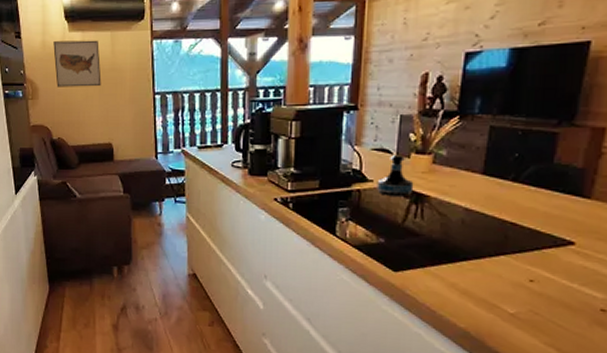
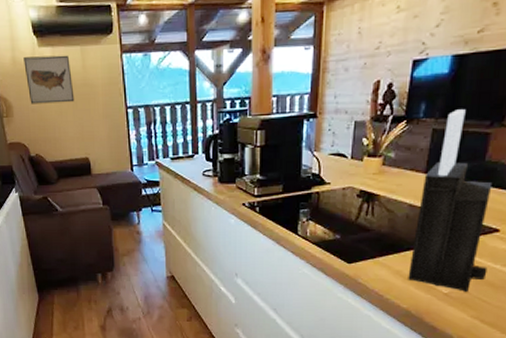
tequila bottle: present [377,154,414,196] -> none [333,158,366,196]
knife block: none [465,106,564,313] -> present [408,109,493,292]

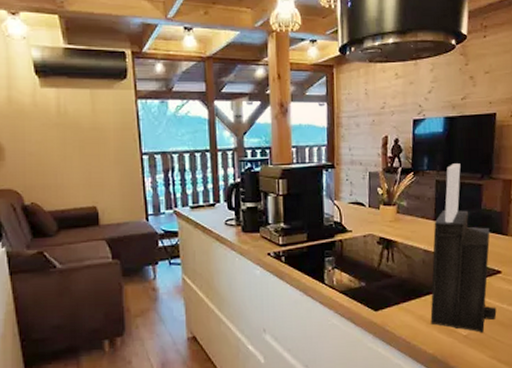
wall art: present [23,55,75,104] -> none [22,97,82,147]

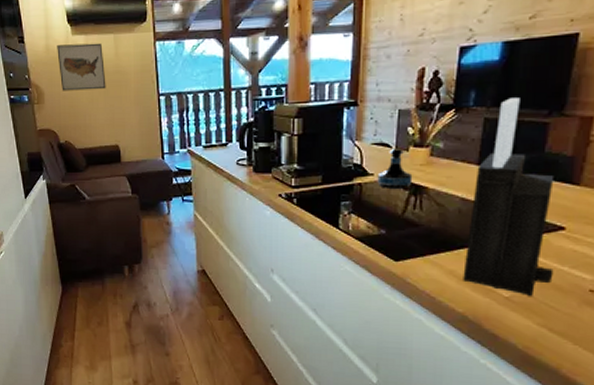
wall art: none [22,97,82,147] -> present [57,43,106,91]
tequila bottle: none [355,206,385,244] -> present [377,148,413,188]

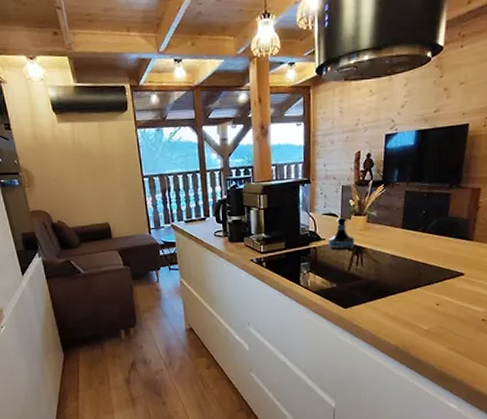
wall art: present [57,43,106,91] -> none [44,130,94,175]
knife block: present [463,98,555,296] -> none [395,174,457,327]

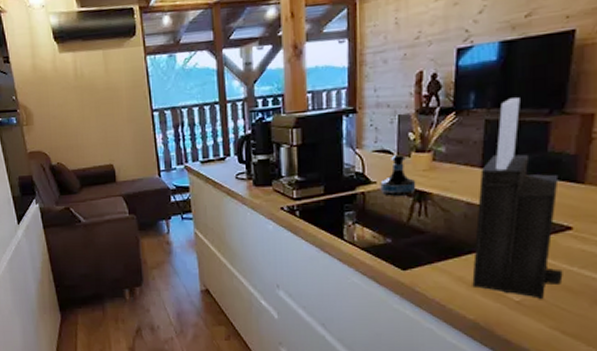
knife block: none [395,174,457,327] -> present [472,97,563,299]

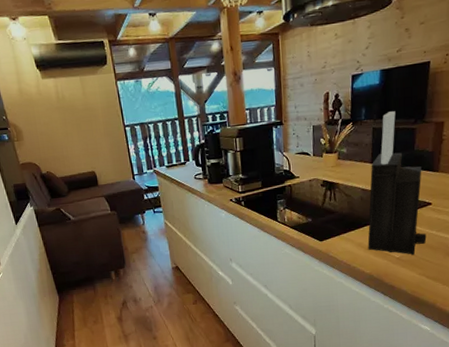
tequila bottle: present [380,154,416,196] -> none [302,155,327,187]

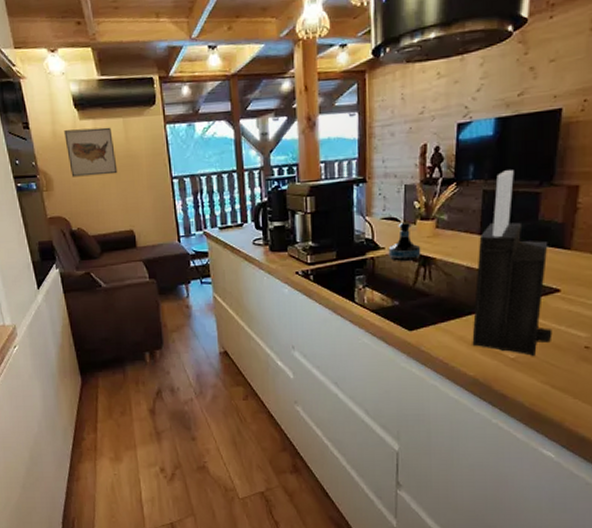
wall art: none [29,84,78,129] -> present [64,127,118,177]
tequila bottle: none [302,155,327,187] -> present [388,221,421,261]

